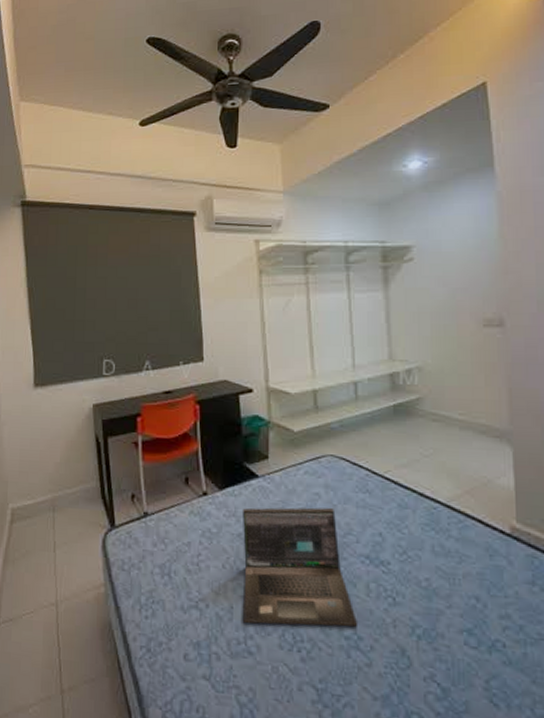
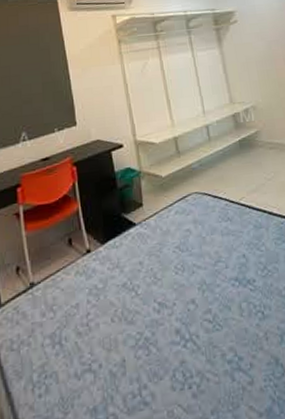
laptop: present [242,507,357,627] -> none [124,241,236,373]

